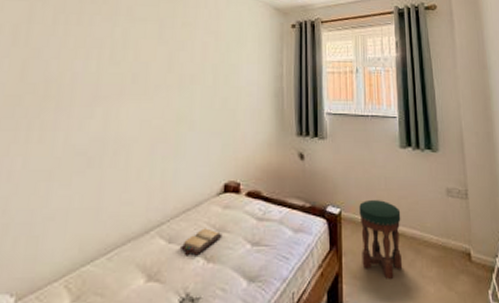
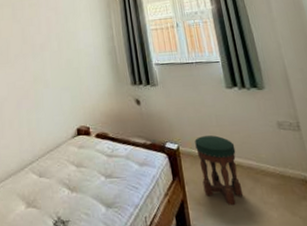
hardback book: present [179,228,222,256] -> none [48,164,81,187]

